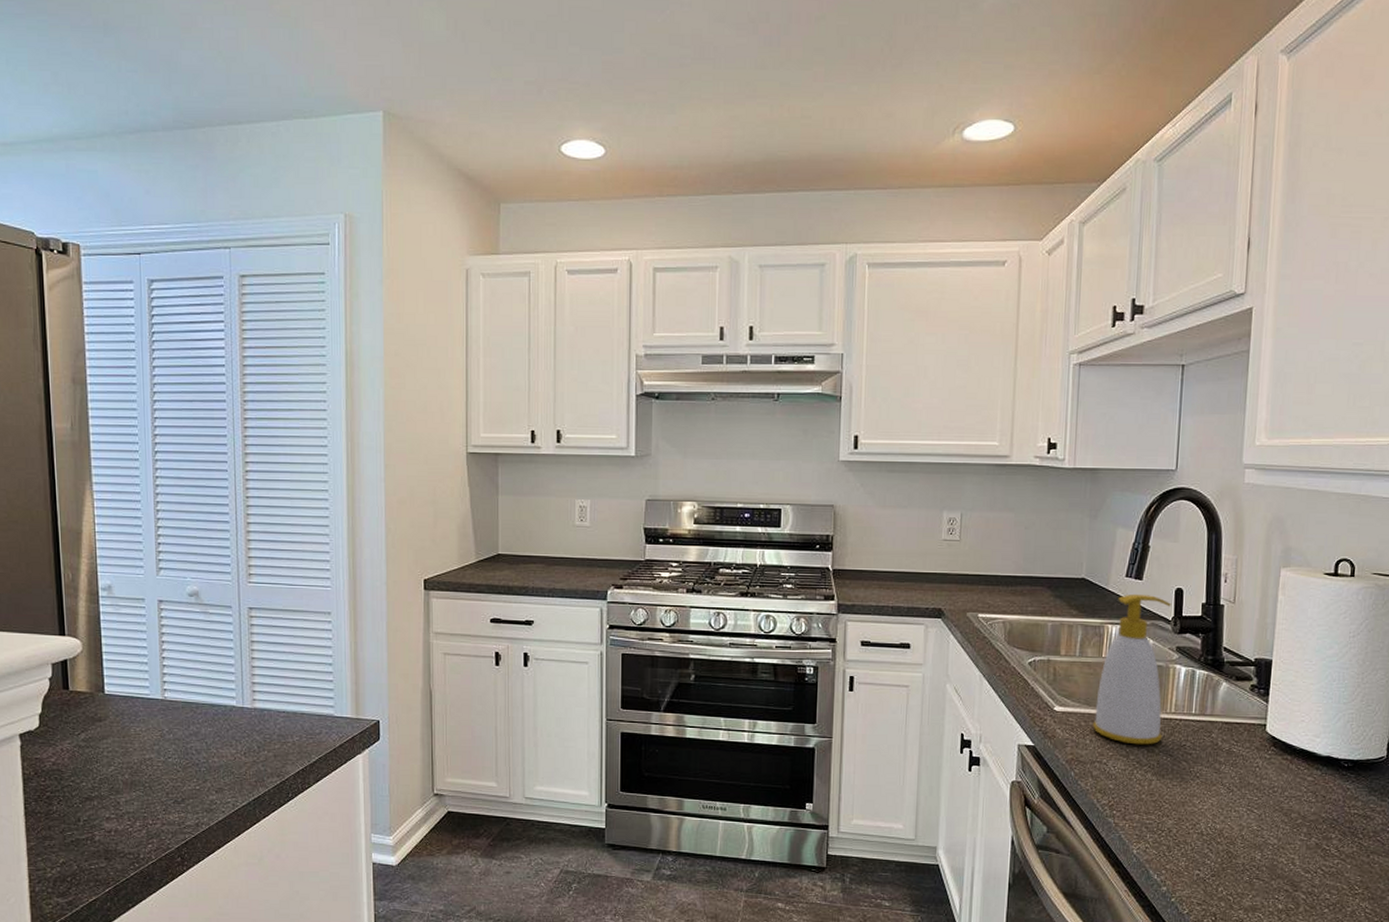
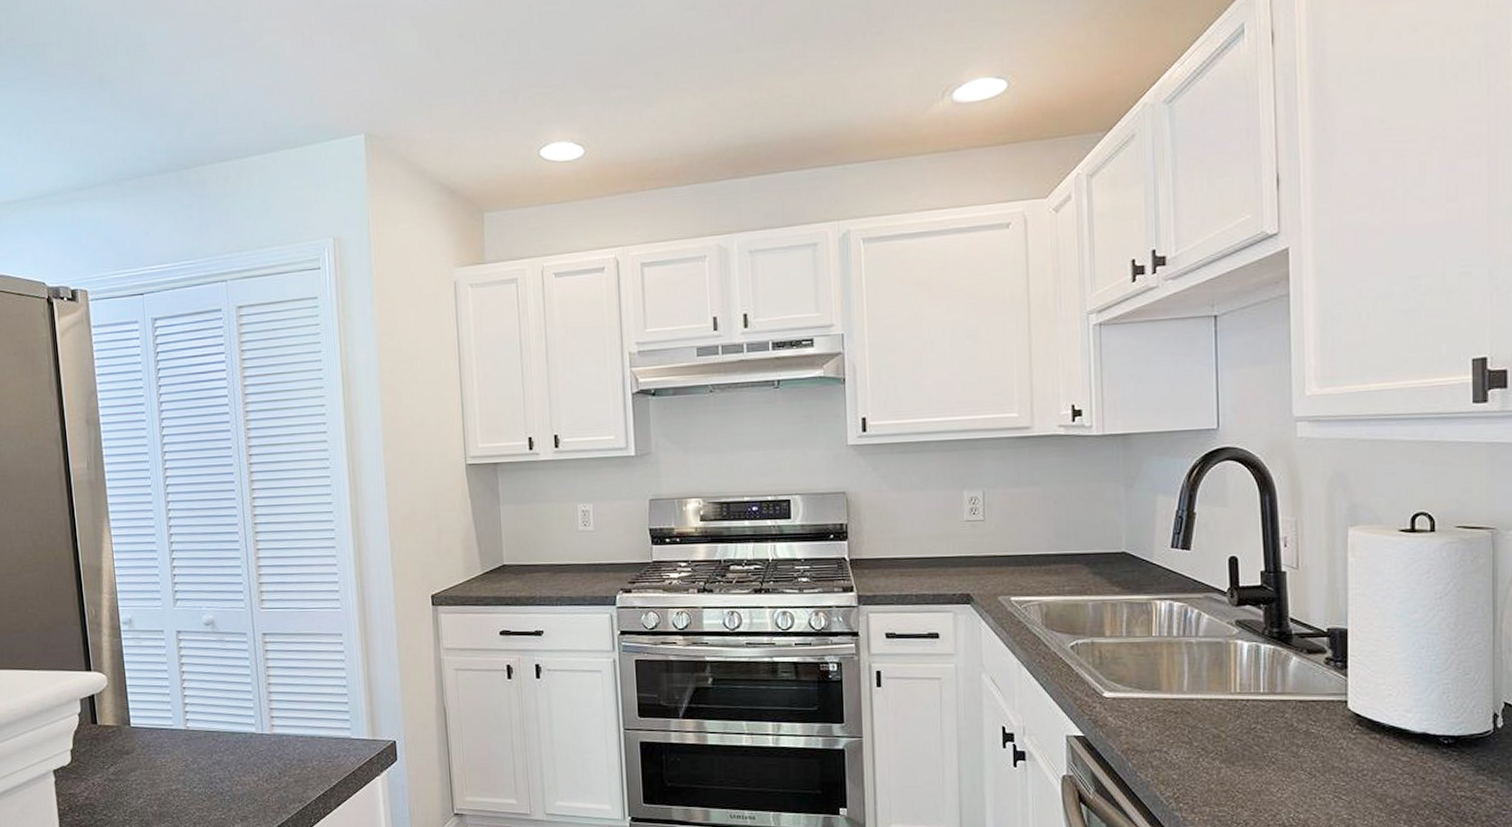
soap bottle: present [1093,593,1171,745] -> none [1148,565,1228,730]

